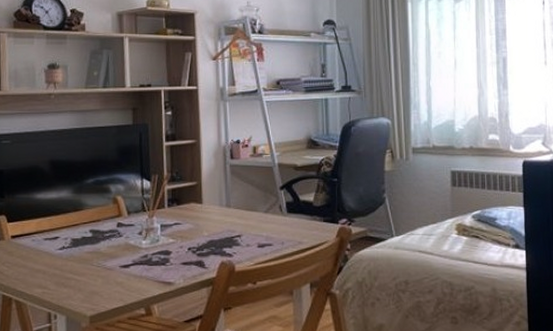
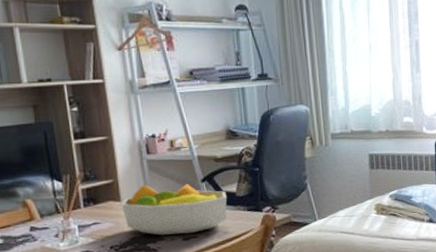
fruit bowl: none [202,188,304,240] -> present [121,184,227,235]

